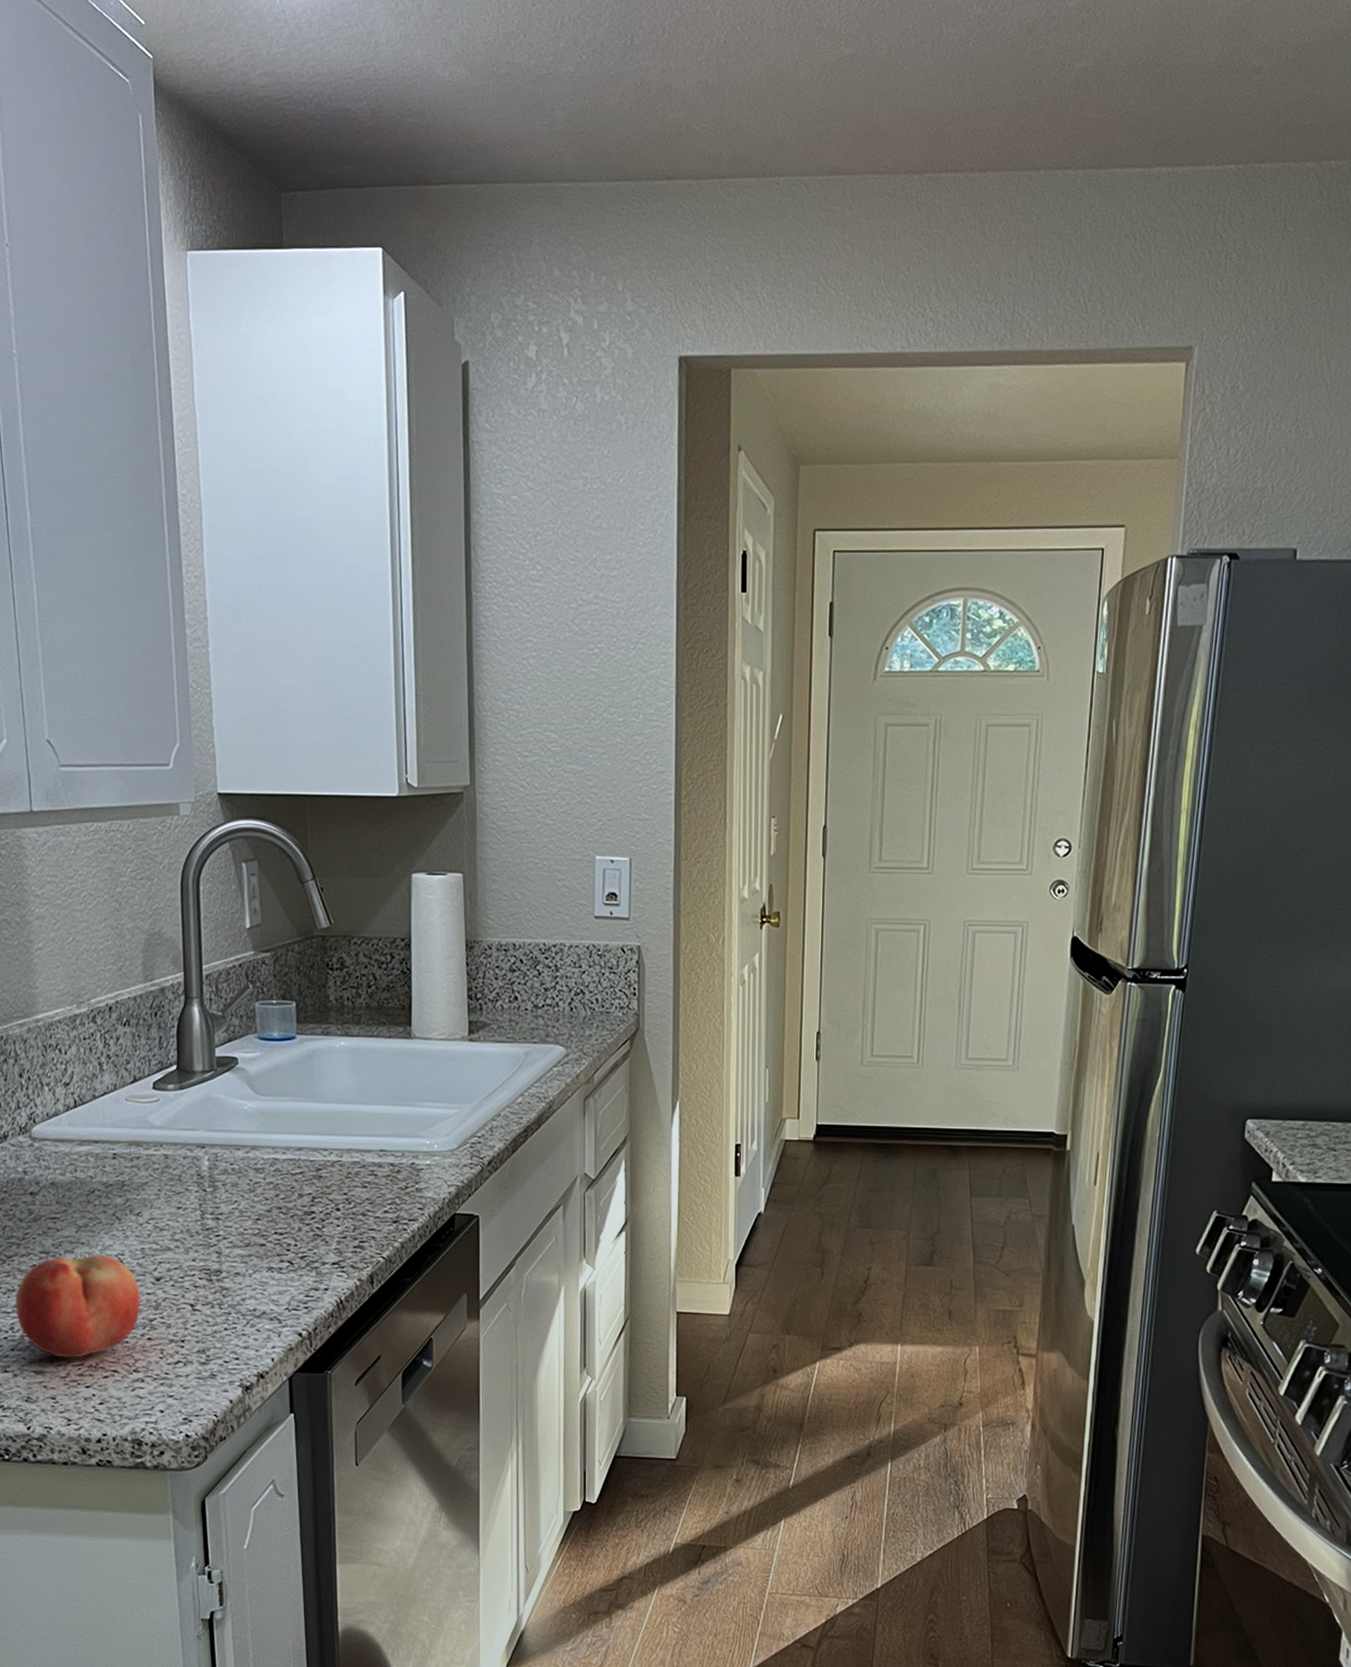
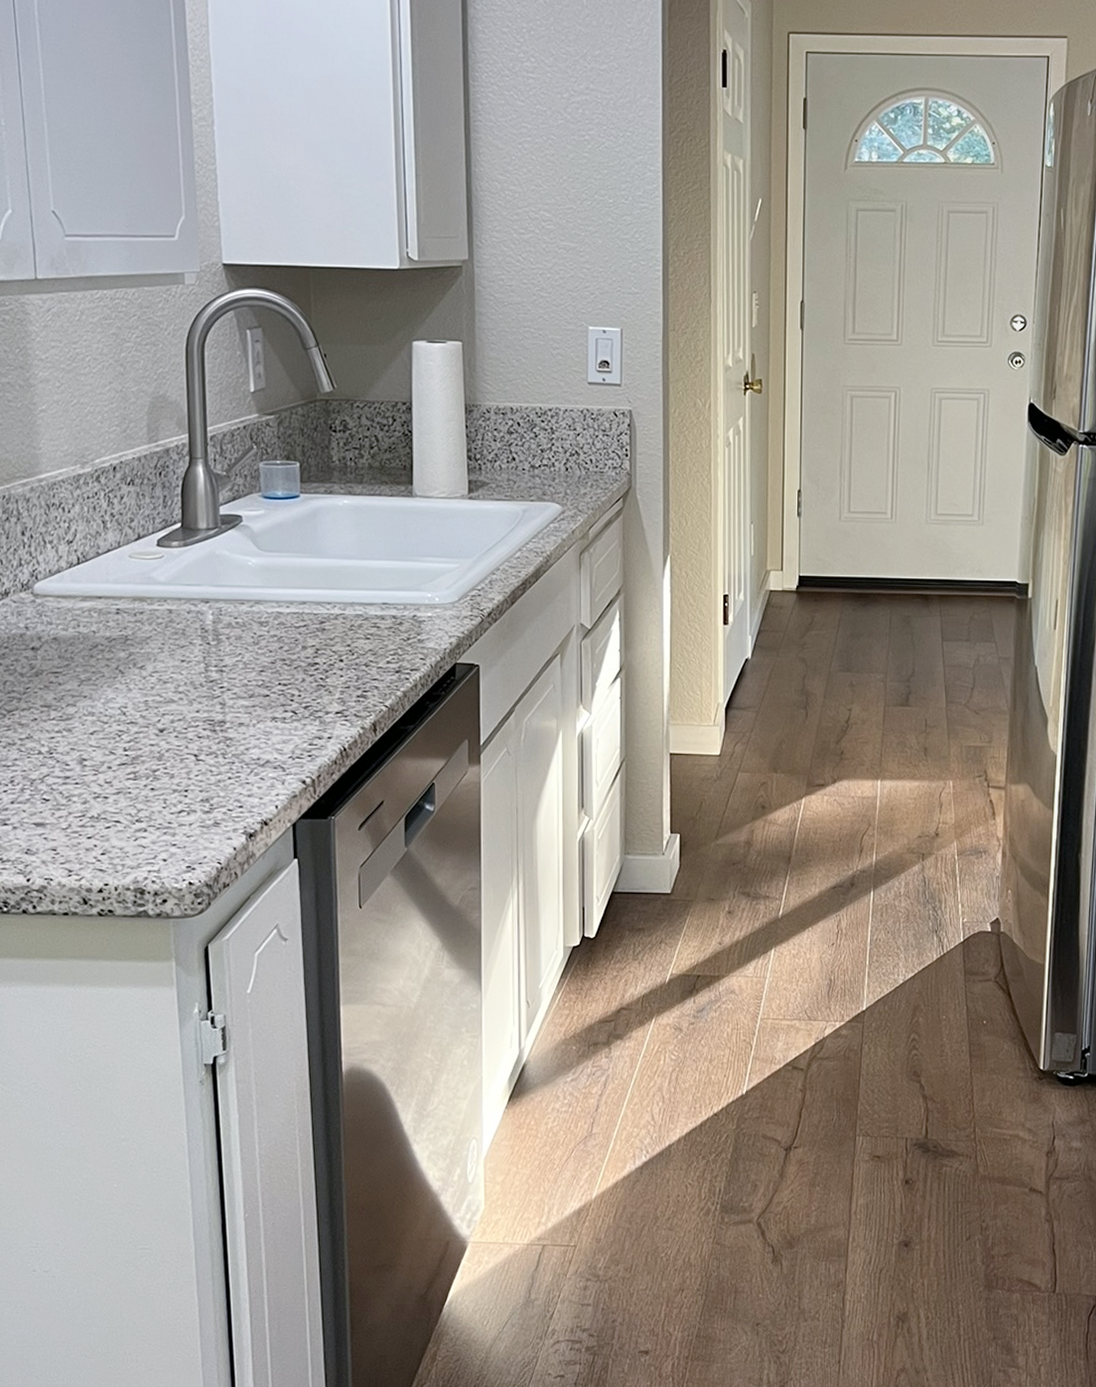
fruit: present [15,1255,141,1358] -> none [15,708,144,810]

